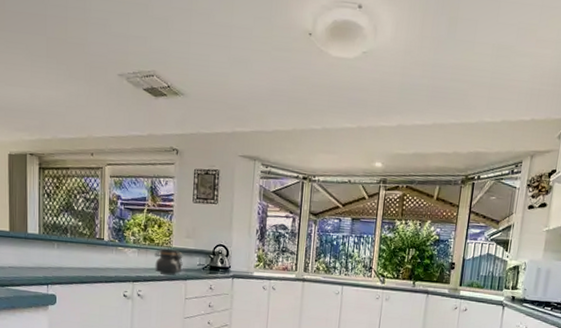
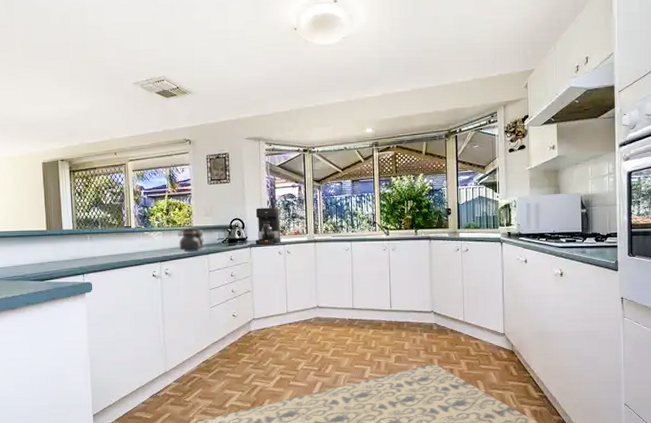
coffee maker: none [238,236,269,278] -> present [255,207,281,245]

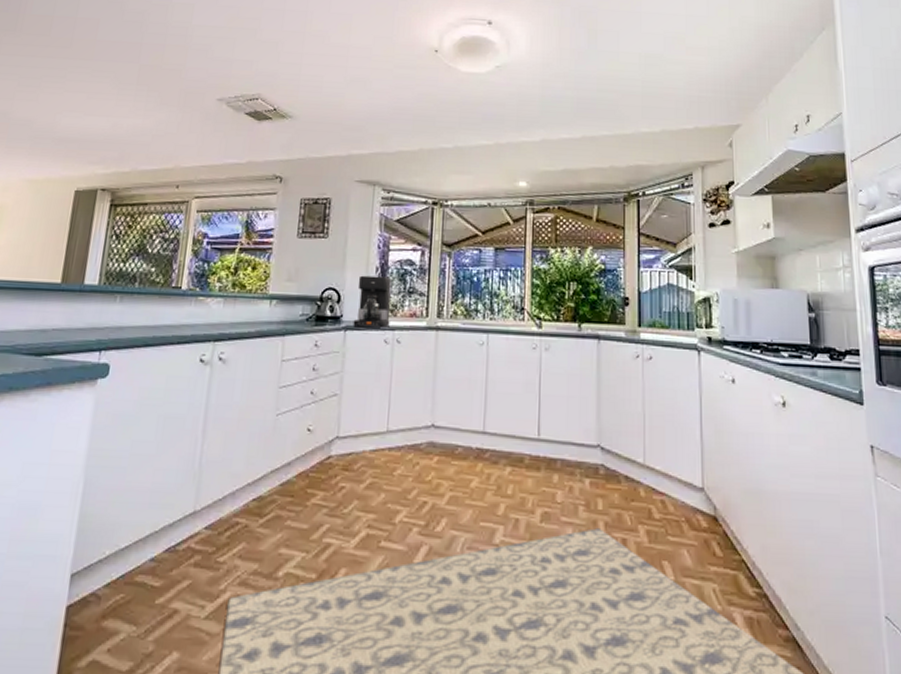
jar: present [177,228,204,252] -> none [244,295,282,330]

